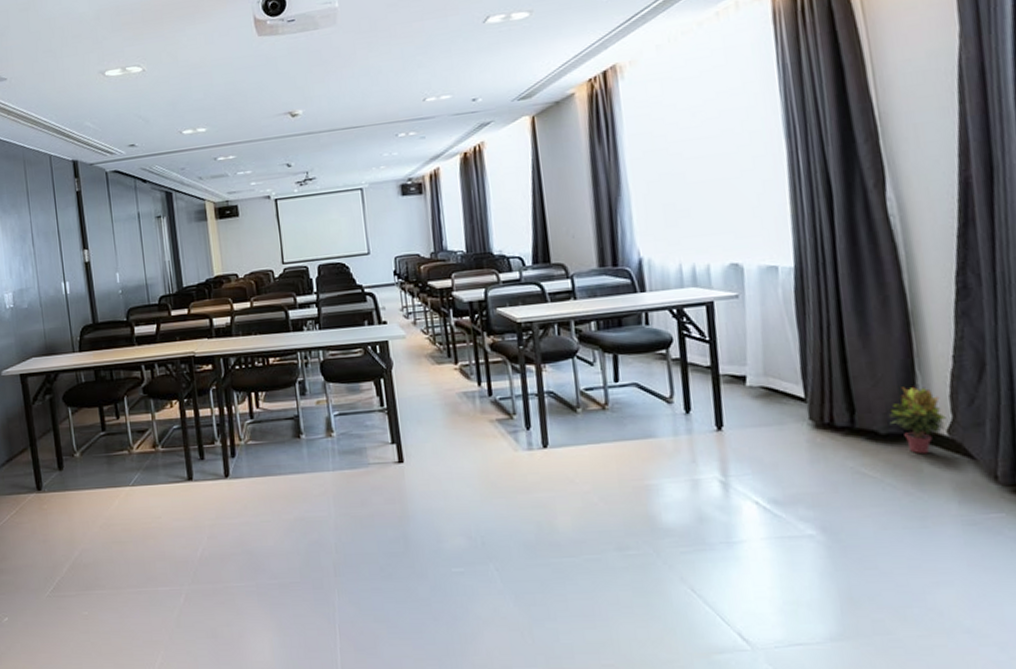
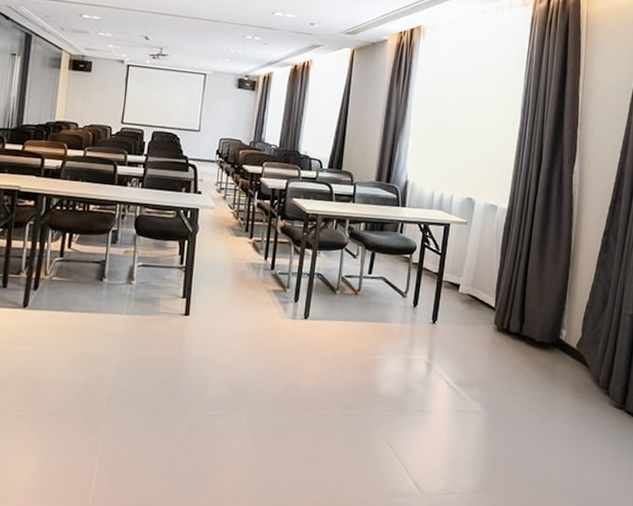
potted plant: present [888,386,947,455] -> none [543,309,578,360]

